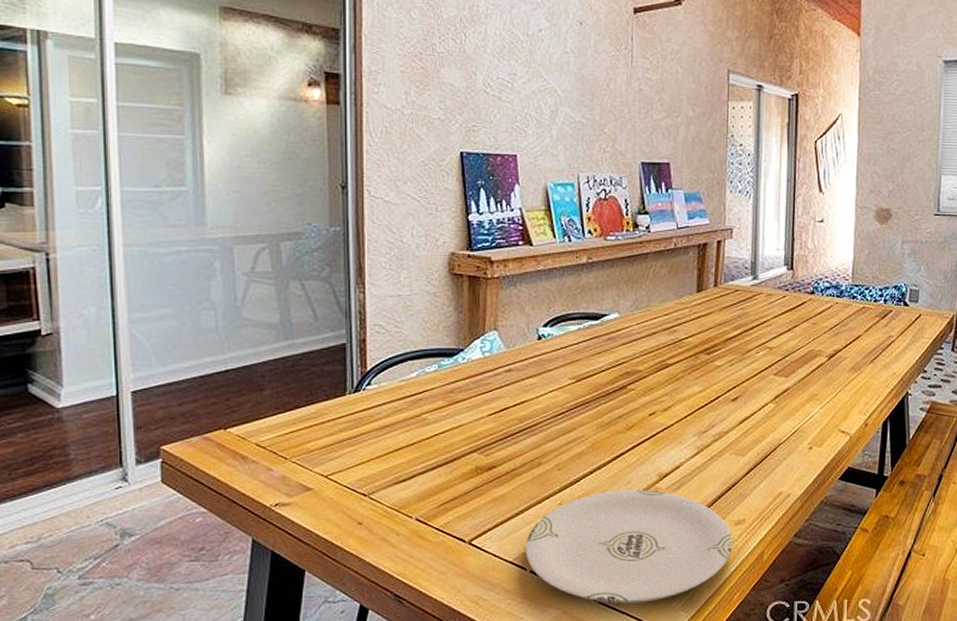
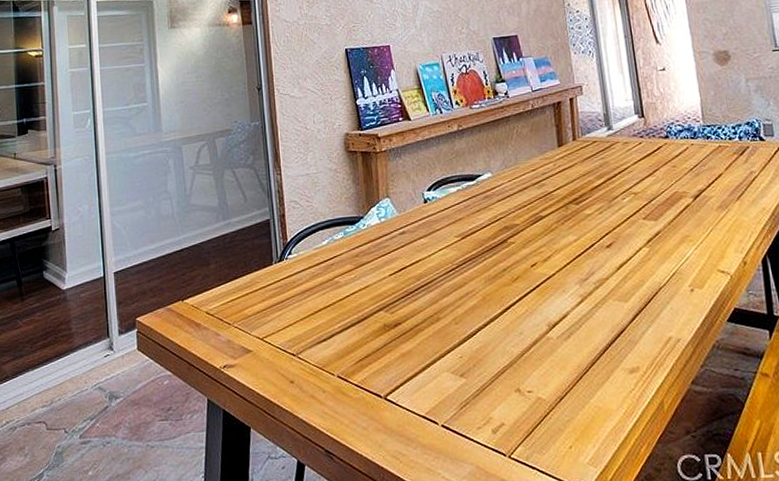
plate: present [525,490,733,604] -> none [434,340,631,459]

